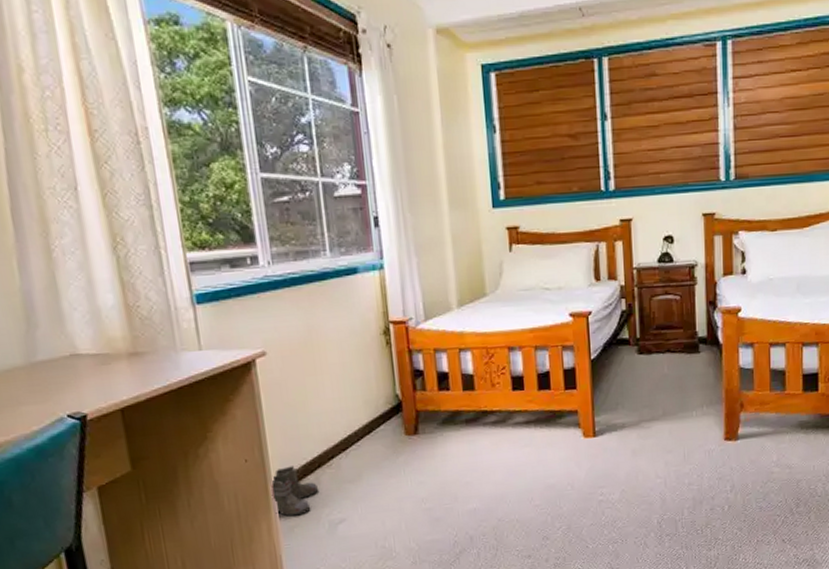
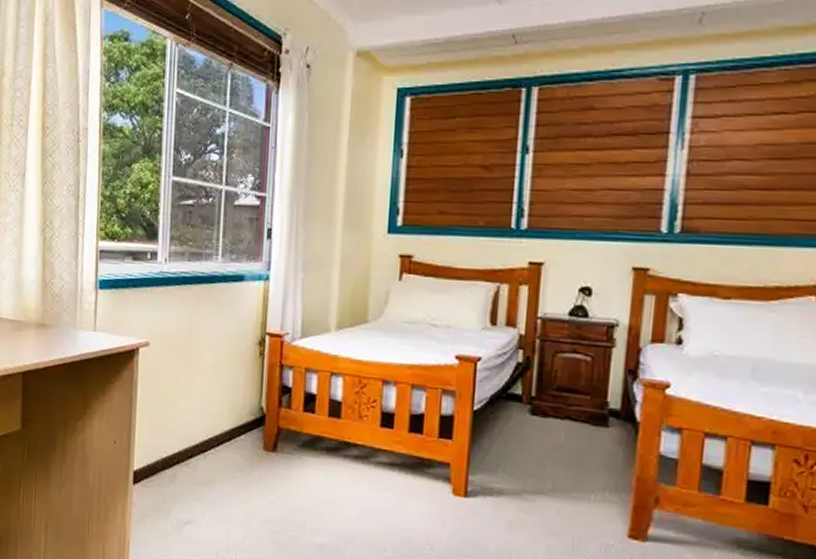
boots: present [272,466,319,517] -> none [131,456,174,507]

